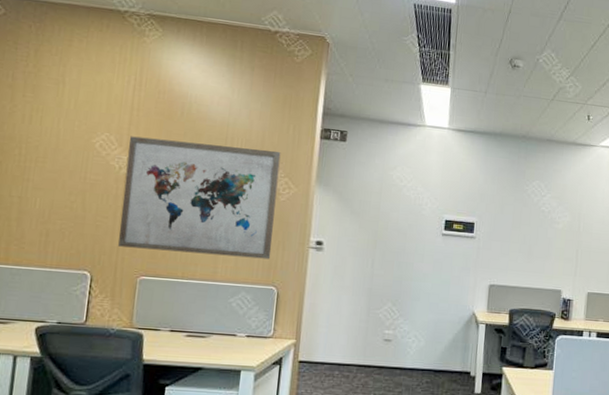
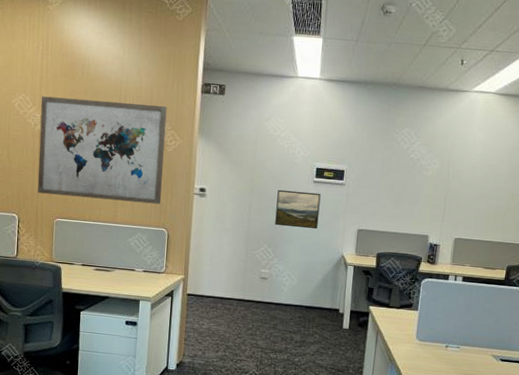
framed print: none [400,242,450,286] -> present [275,189,321,230]

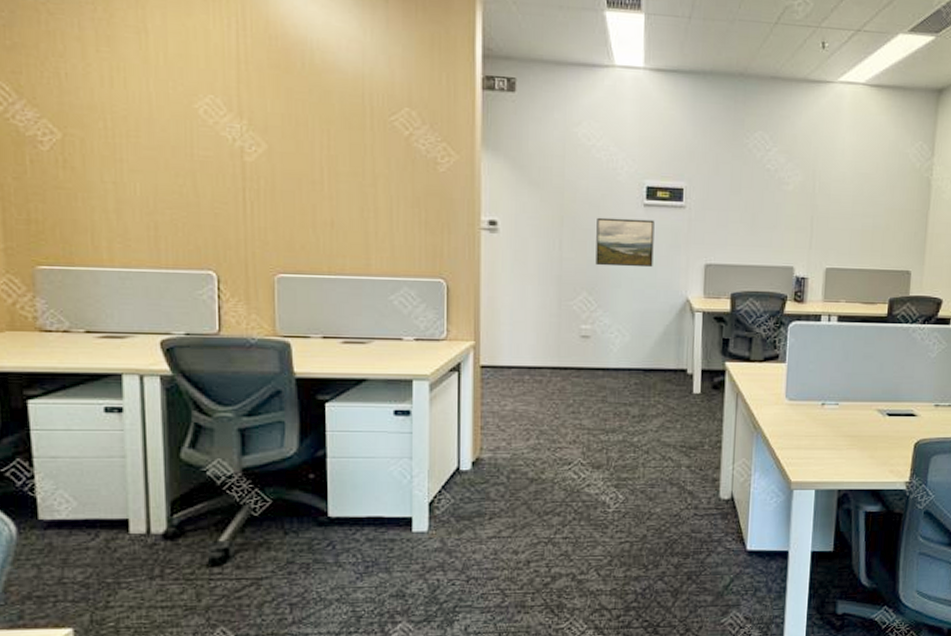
wall art: present [38,96,167,205] -> none [241,97,435,246]

